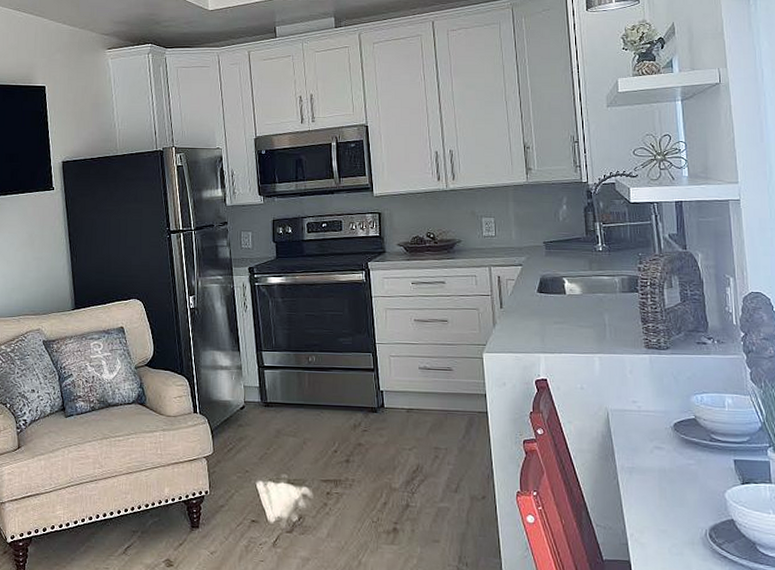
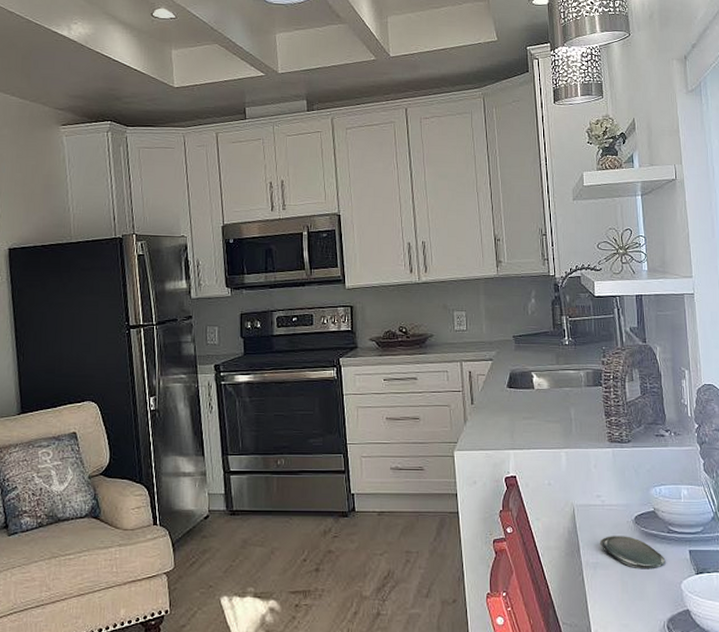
oval tray: none [635,441,708,477] -> present [599,536,666,570]

